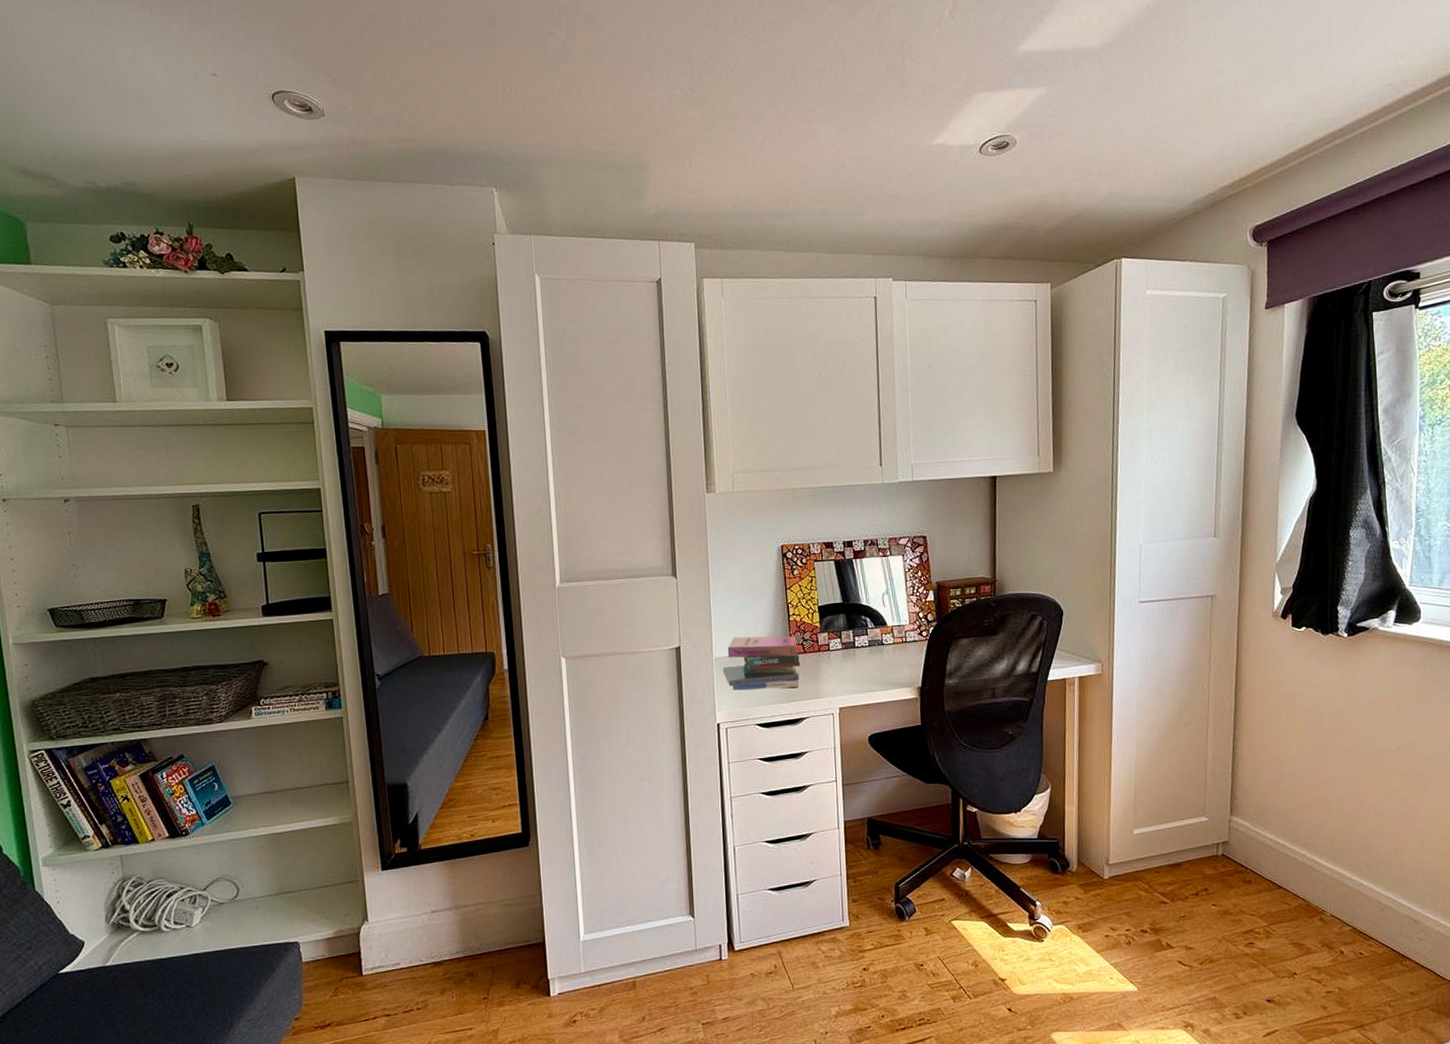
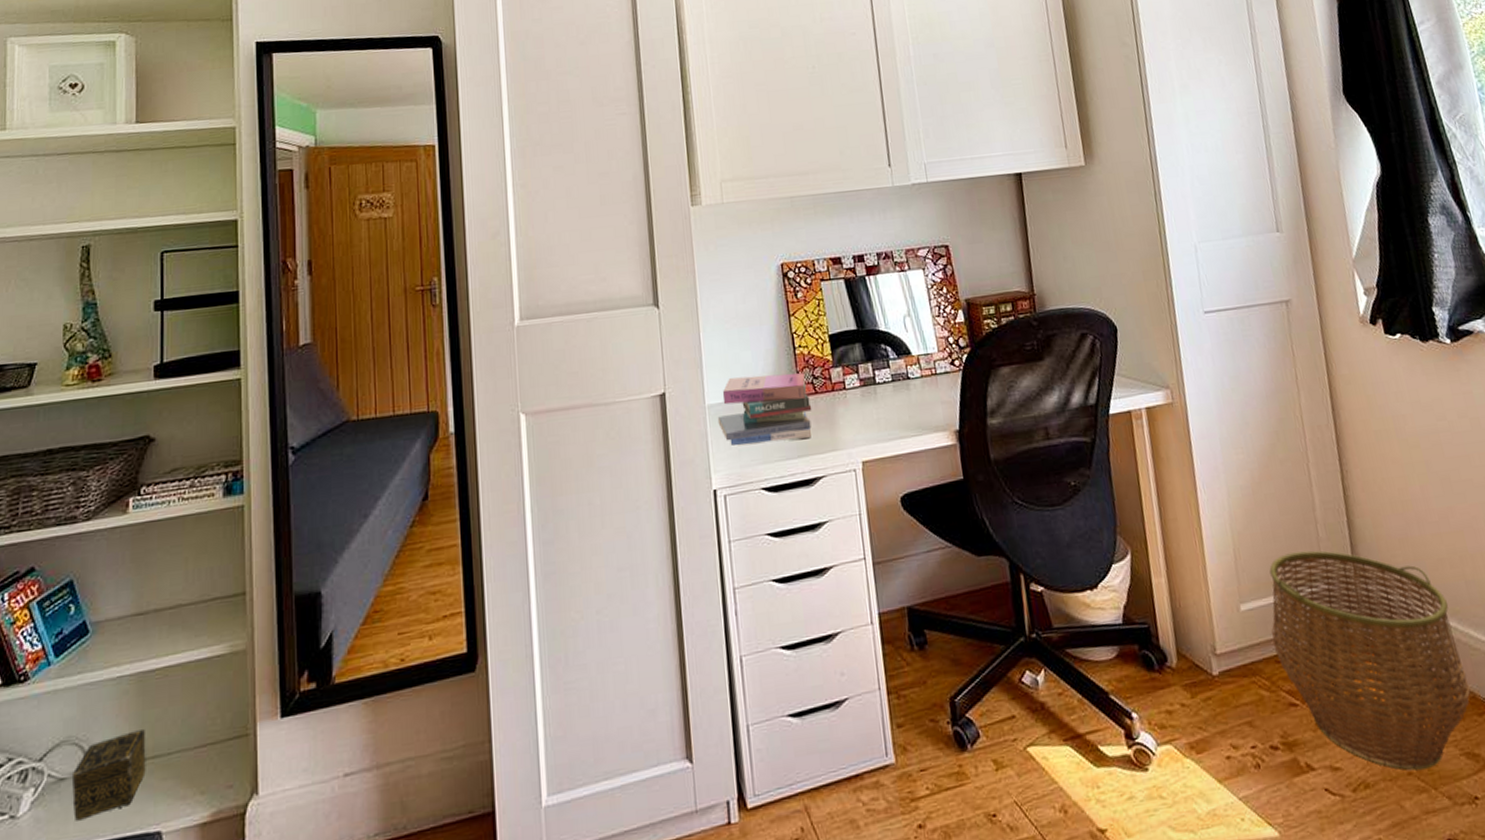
decorative box: none [228,873,284,932] -> present [71,729,146,821]
basket: none [1155,792,1307,953] -> present [1269,550,1471,771]

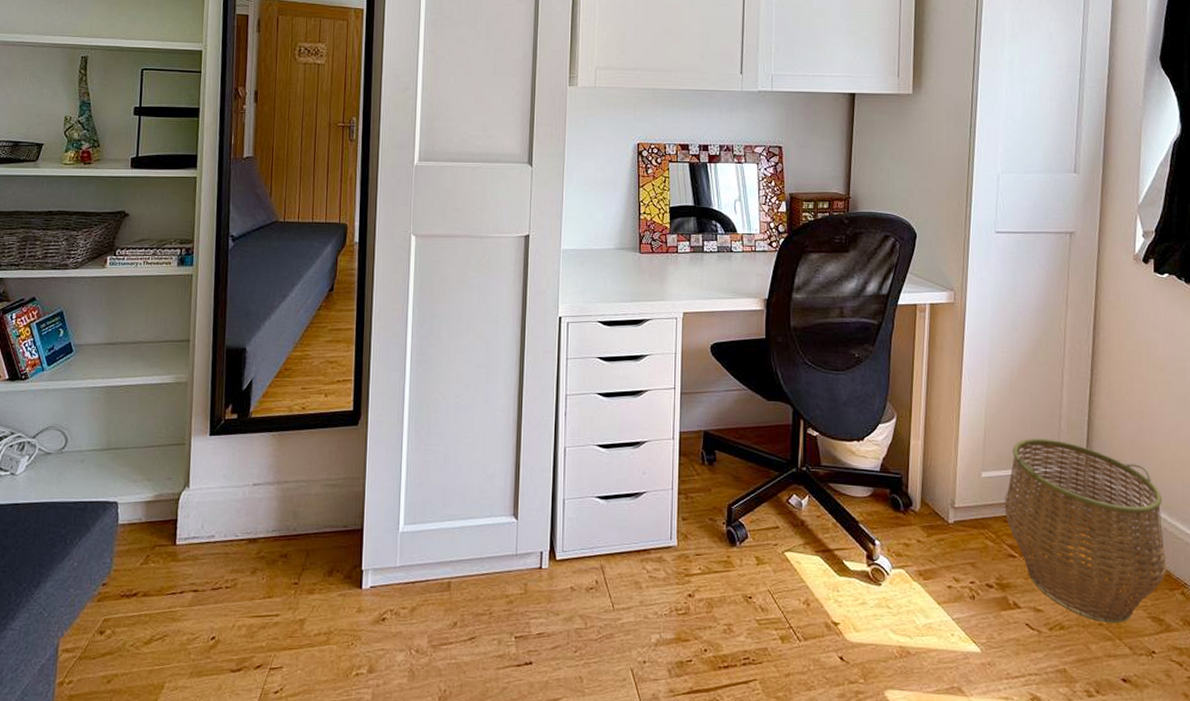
decorative box: present [71,729,146,821] -> none [55,428,110,484]
books: present [717,373,812,445] -> none [569,231,648,288]

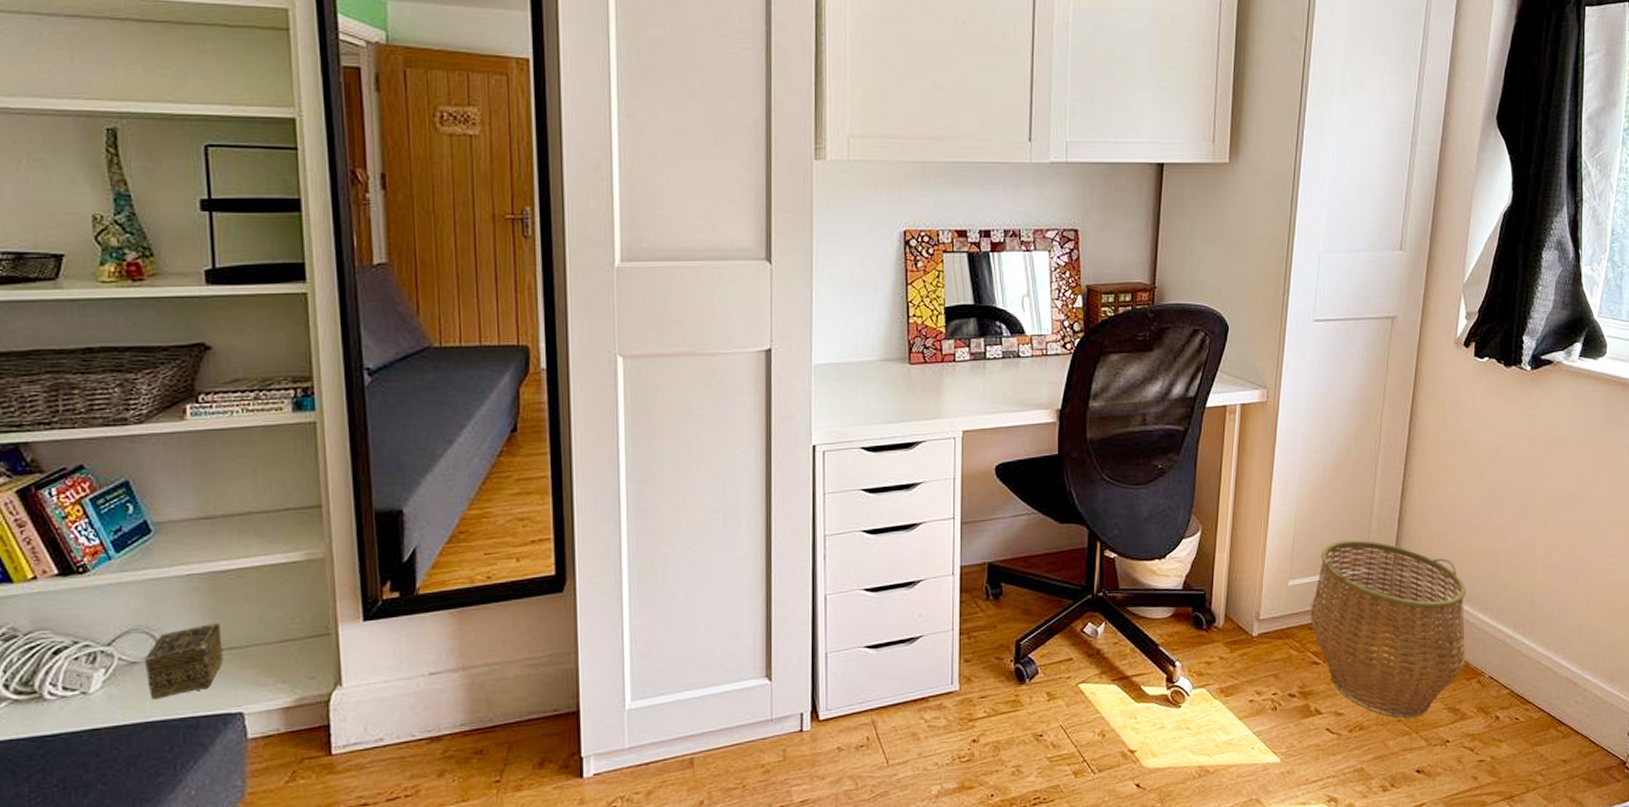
decorative box: none [55,428,110,484] -> present [144,624,224,700]

